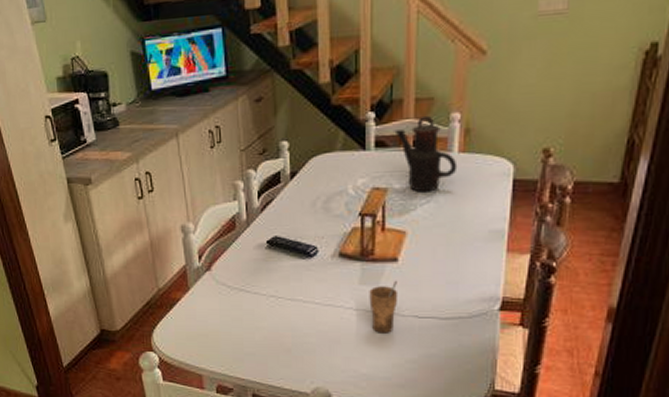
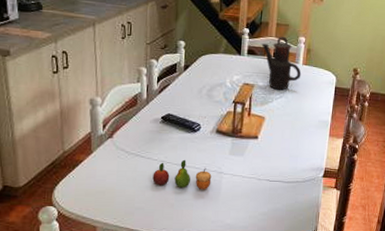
fruit: none [262,293,337,331] -> present [152,159,212,190]
cup: present [369,280,398,333] -> none [236,152,257,193]

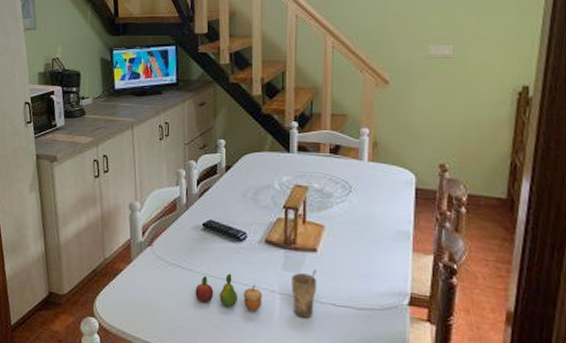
cup: none [236,152,257,193] -> present [291,269,317,319]
teapot: present [261,37,302,90] -> none [314,129,368,193]

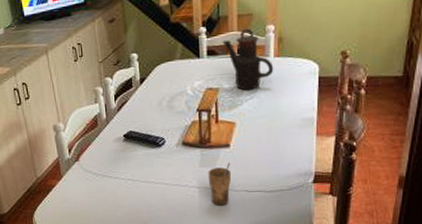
fruit: present [195,273,263,312] -> none [122,176,184,206]
teapot: none [314,129,368,193] -> present [222,29,274,91]

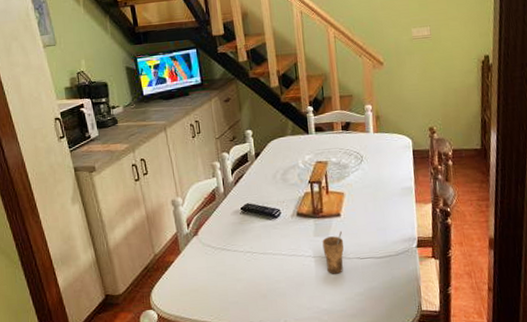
teapot: present [222,29,274,91] -> none [327,108,375,163]

